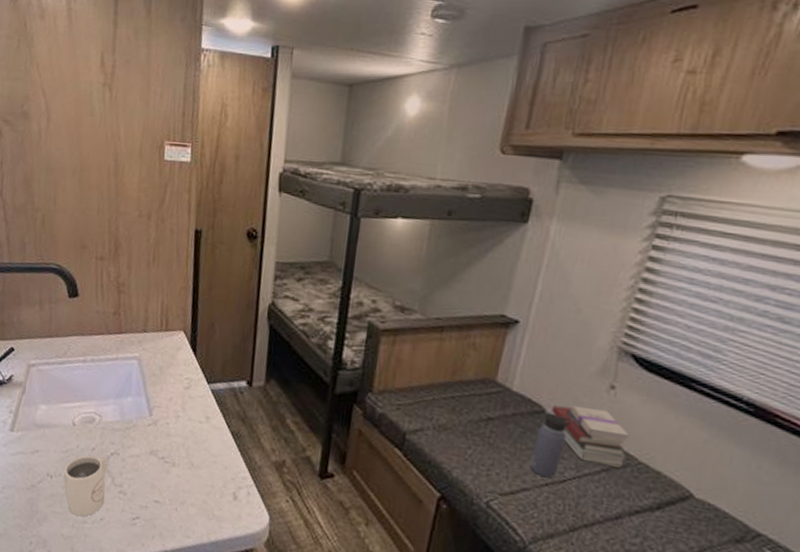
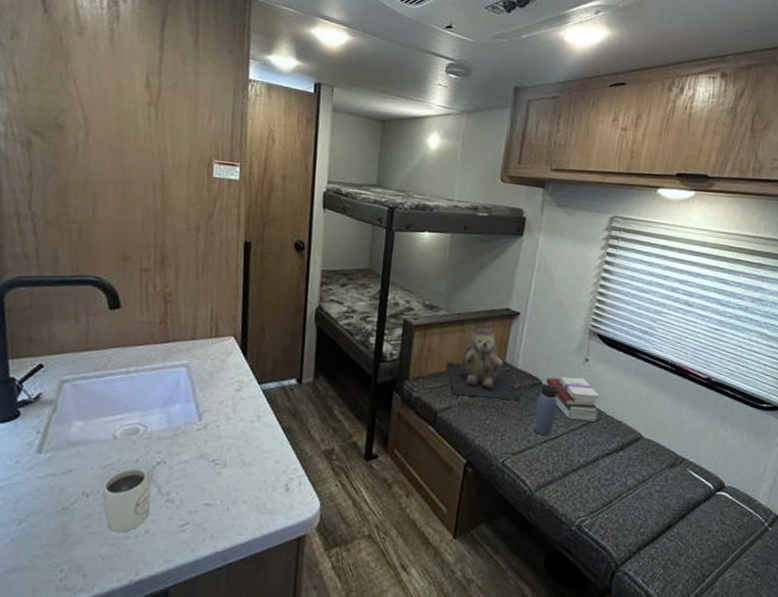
stuffed animal: none [418,337,516,430] -> present [446,328,521,400]

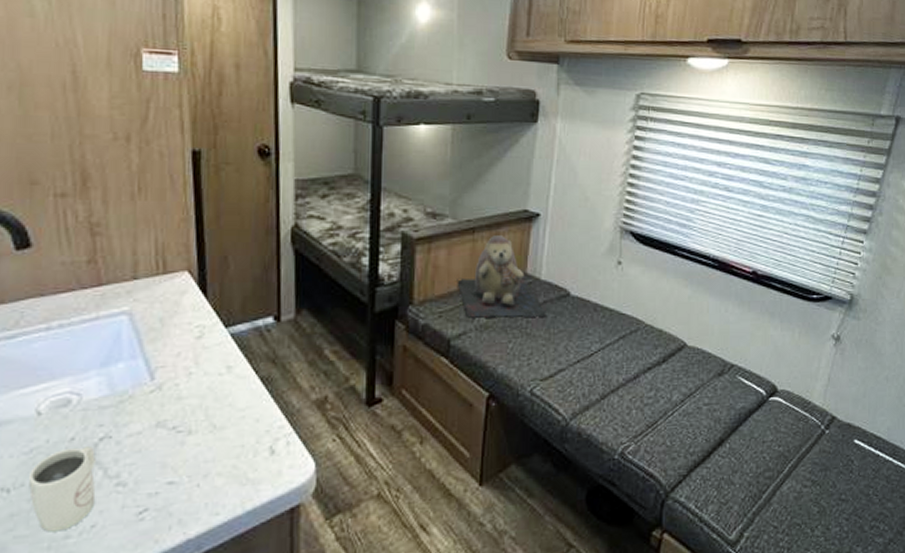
water bottle: present [532,384,561,436] -> none [562,295,592,355]
books: present [546,376,600,423] -> none [575,284,637,334]

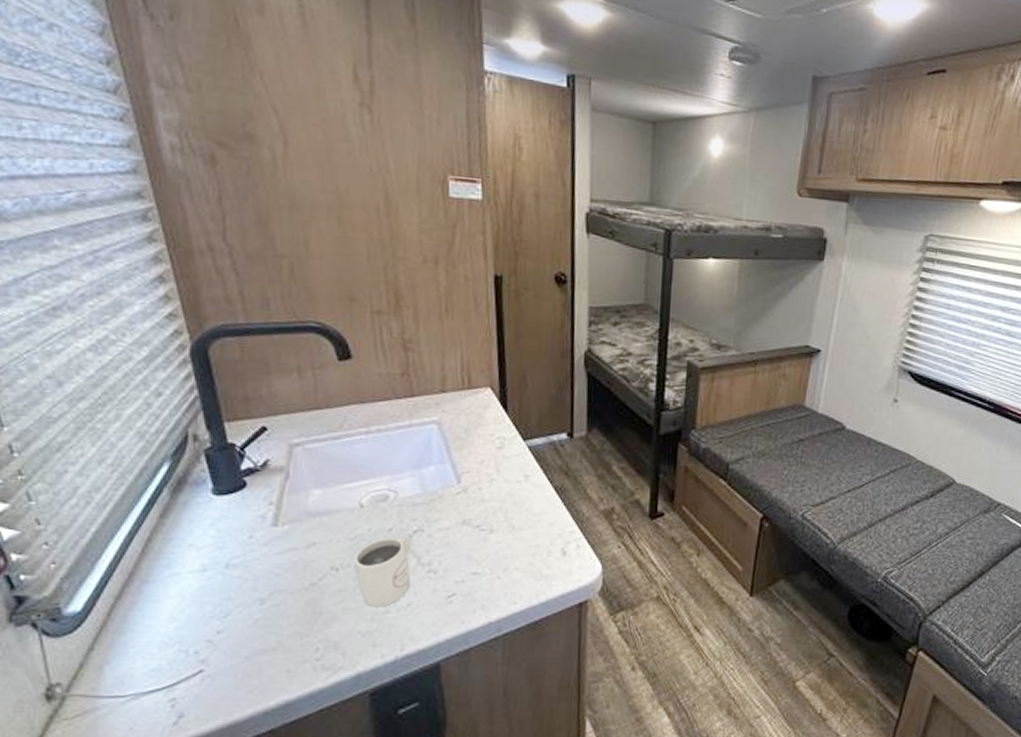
stuffed animal: present [457,235,548,318] -> none [737,368,822,447]

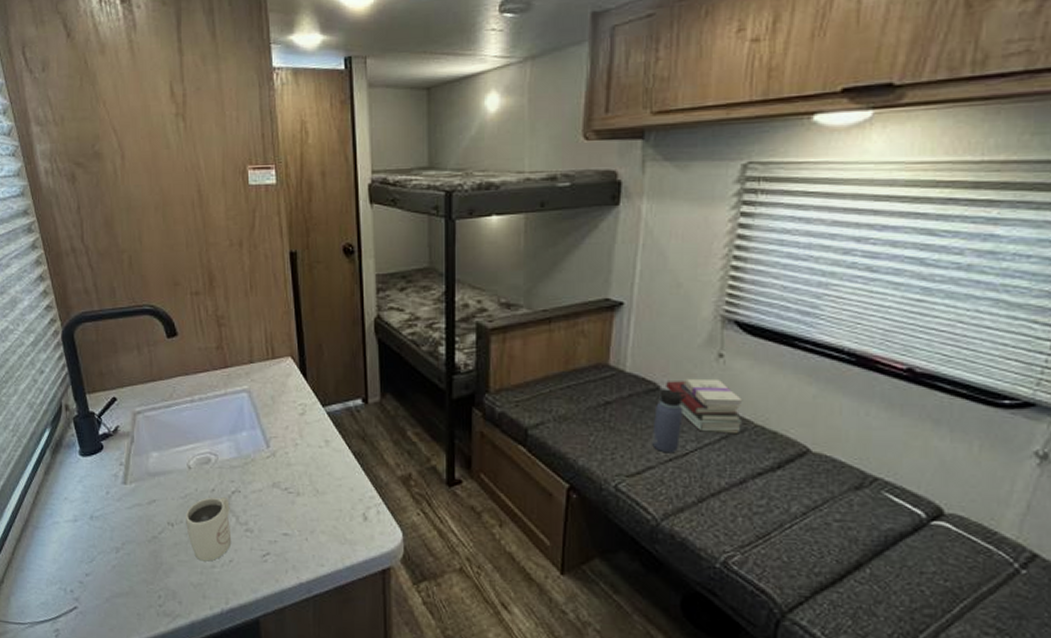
water bottle: none [834,429,867,485] -> present [651,389,687,454]
books: none [850,419,910,469] -> present [666,378,743,435]

